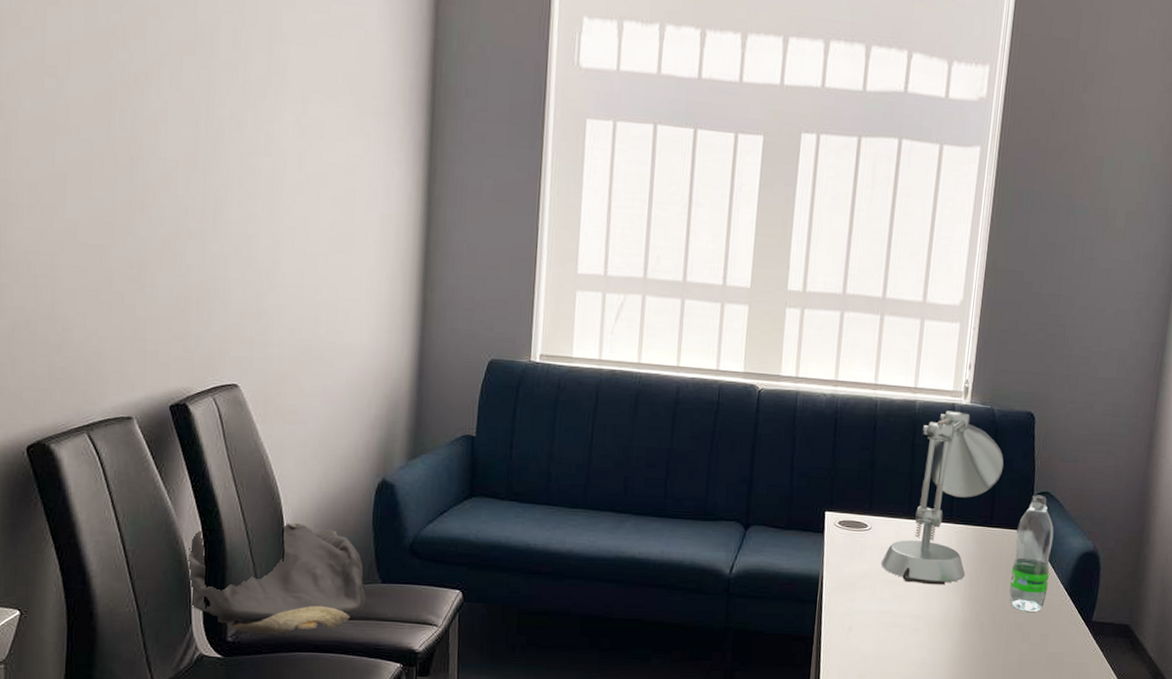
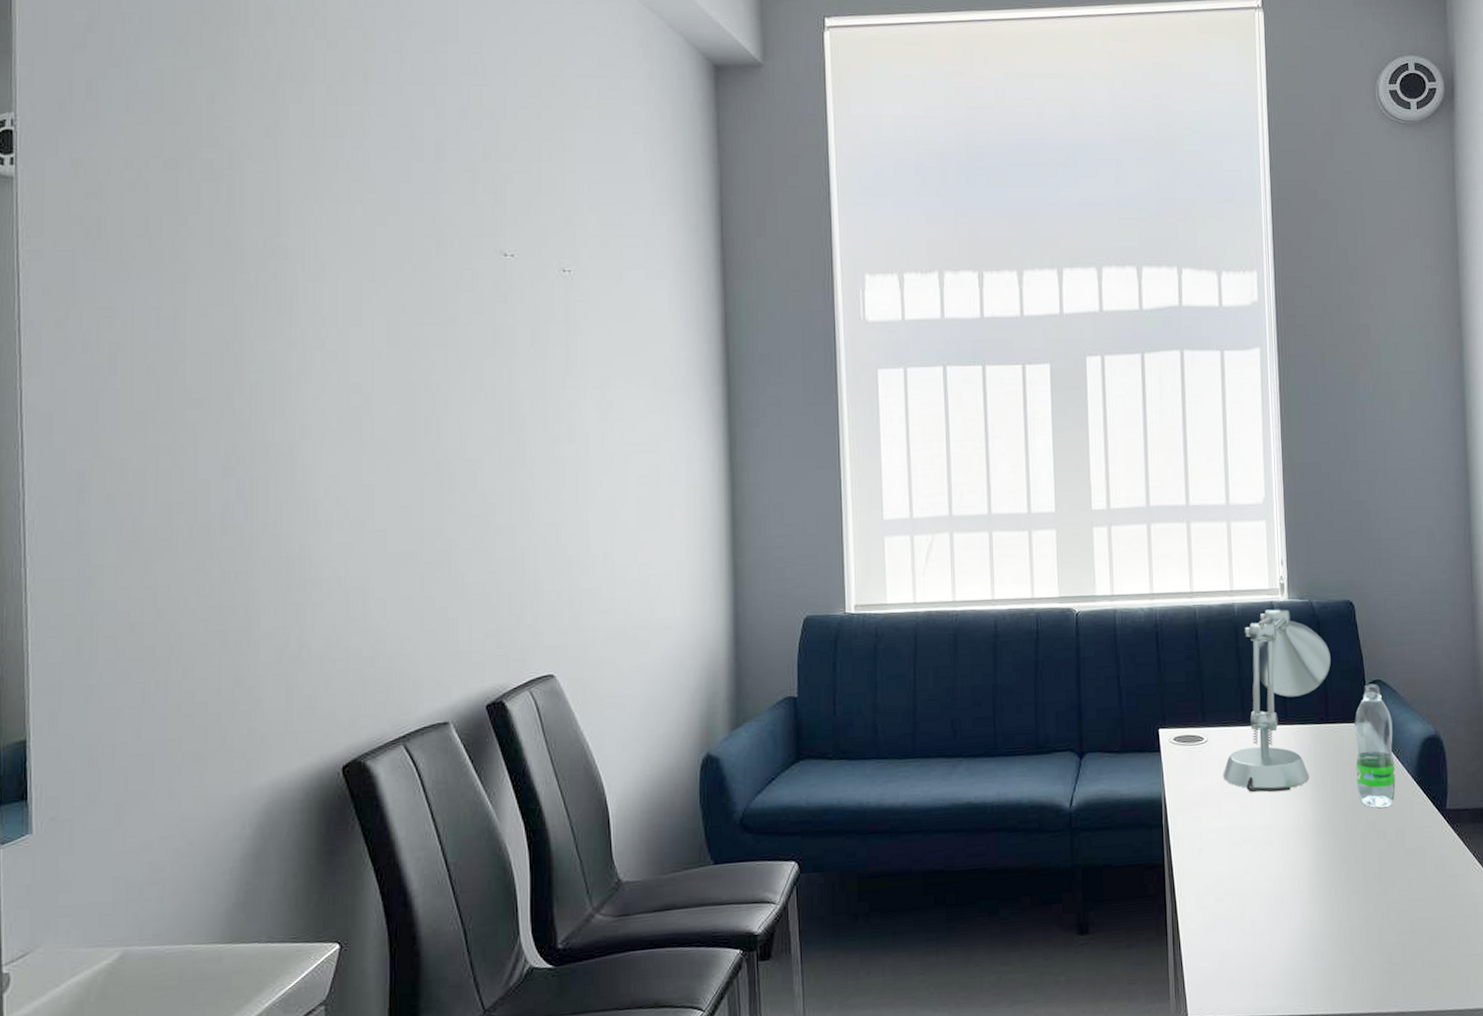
jacket: present [187,523,366,634] -> none [511,811,699,936]

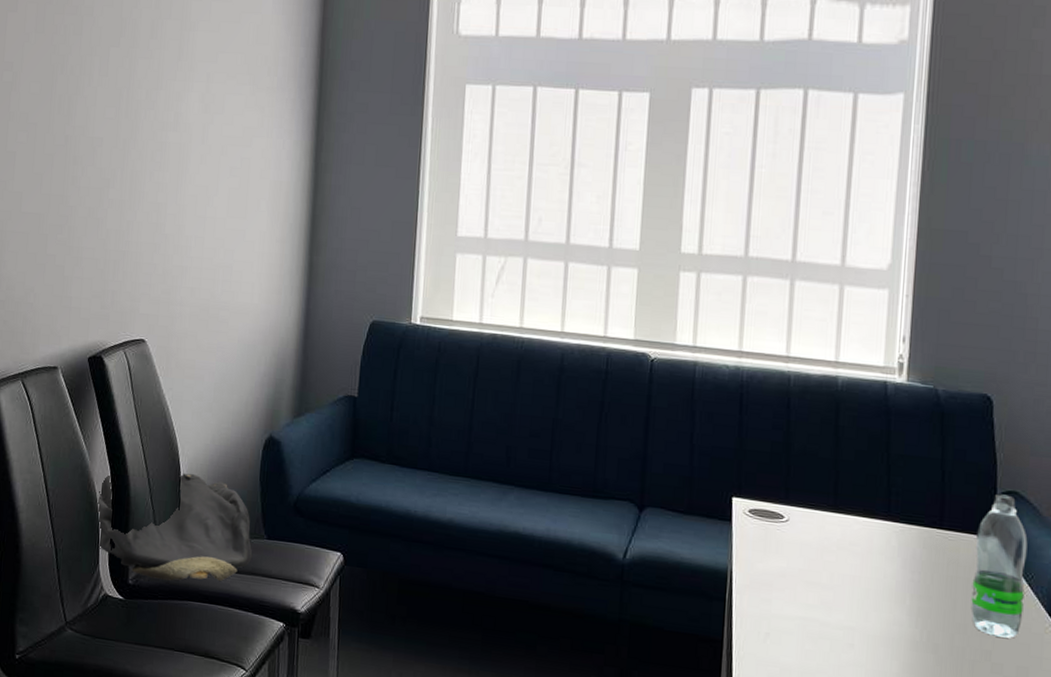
jacket: none [511,811,699,936] -> present [97,473,253,581]
desk lamp: present [1222,609,1331,792] -> none [802,389,954,594]

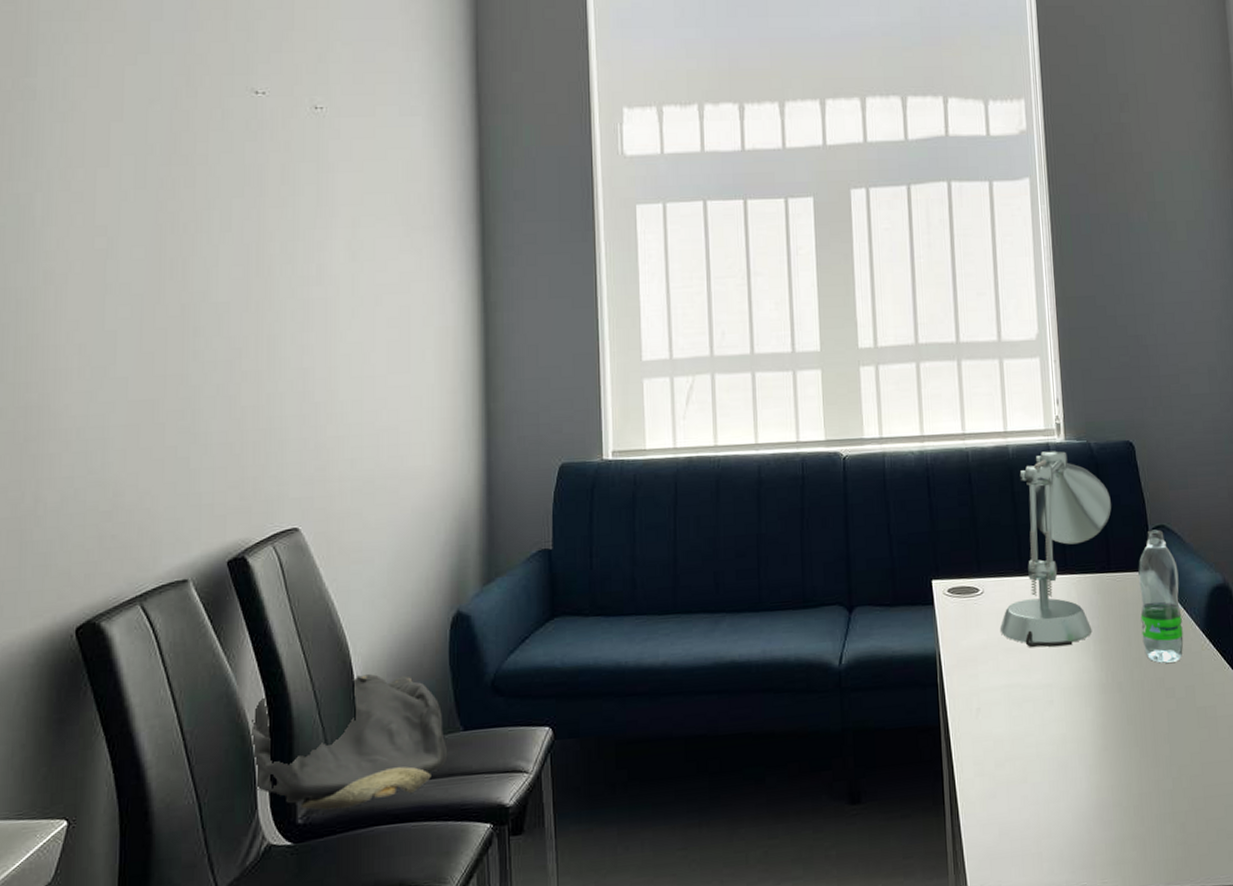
desk lamp: none [802,389,954,594] -> present [999,451,1112,647]

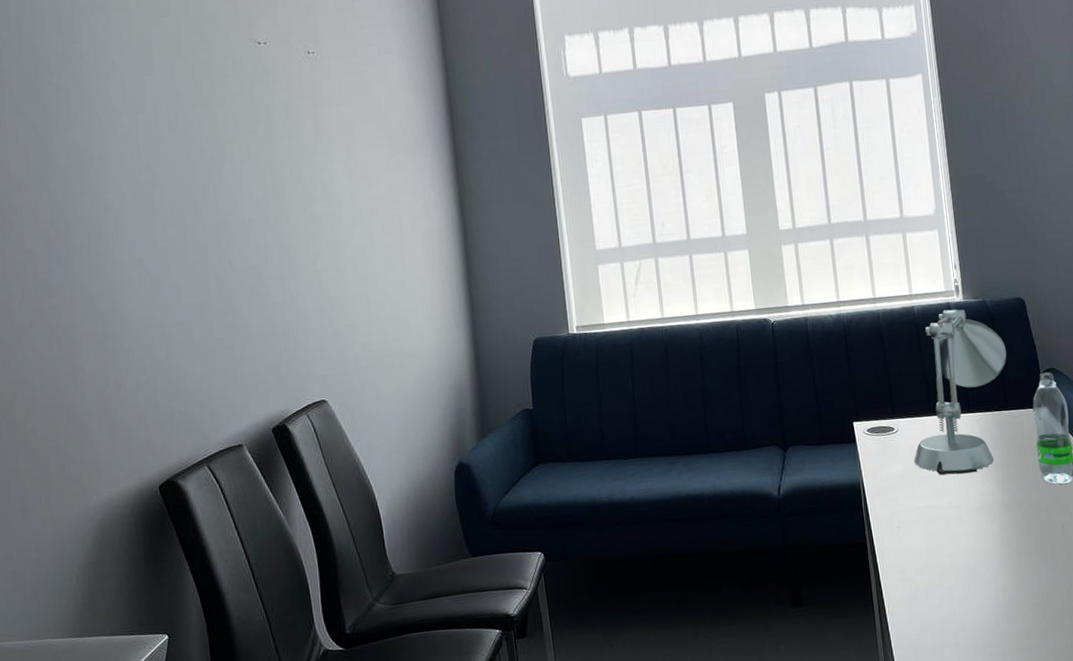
jacket: present [250,674,448,810] -> none [302,514,461,622]

